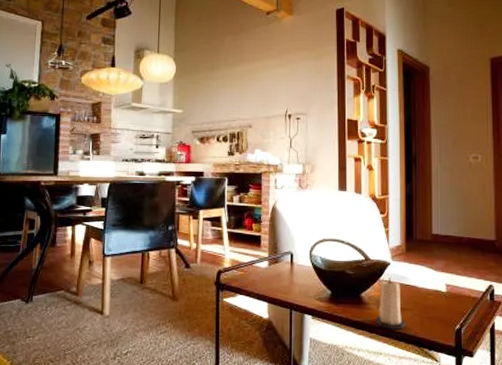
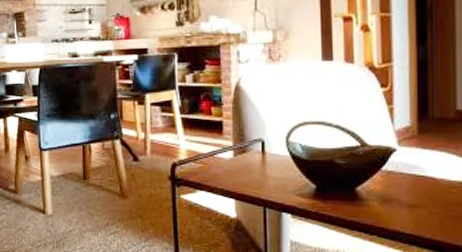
candle: present [375,278,405,330] -> none [376,168,418,231]

